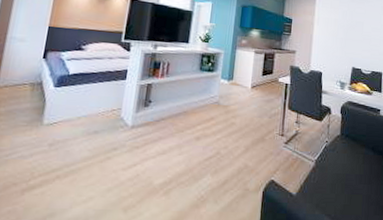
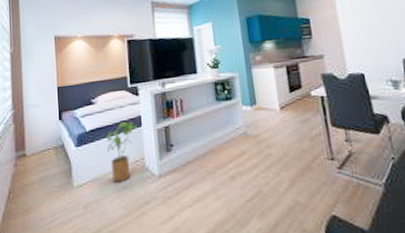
house plant: none [84,72,122,127] -> present [107,122,138,183]

